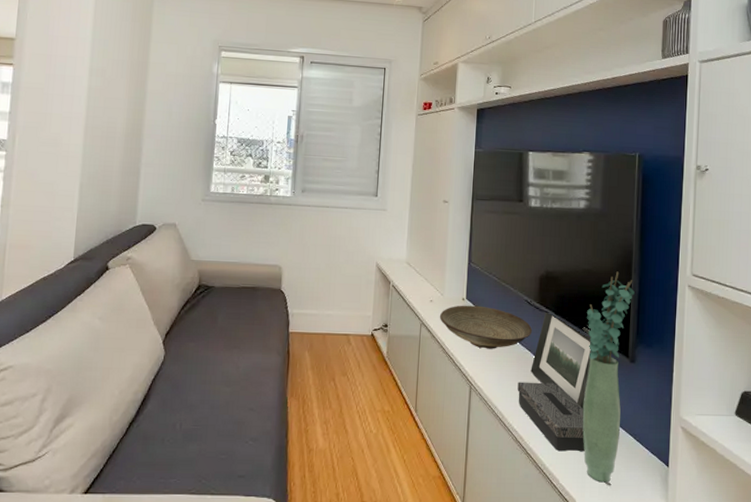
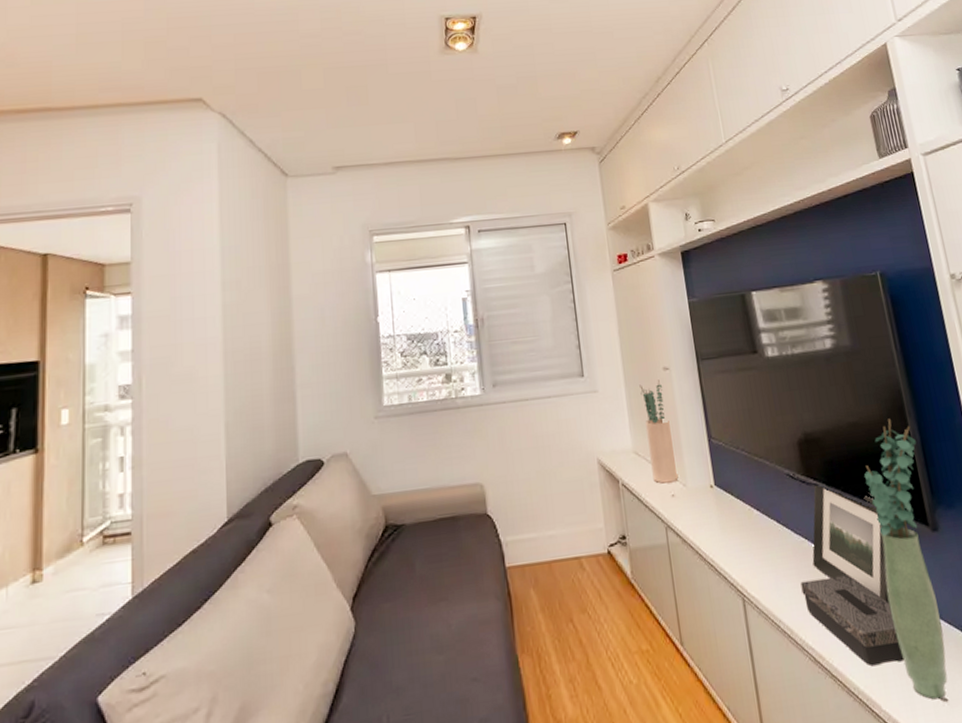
vase: none [418,209,440,291] -> present [639,379,679,484]
decorative bowl: present [439,305,533,349] -> none [686,491,804,546]

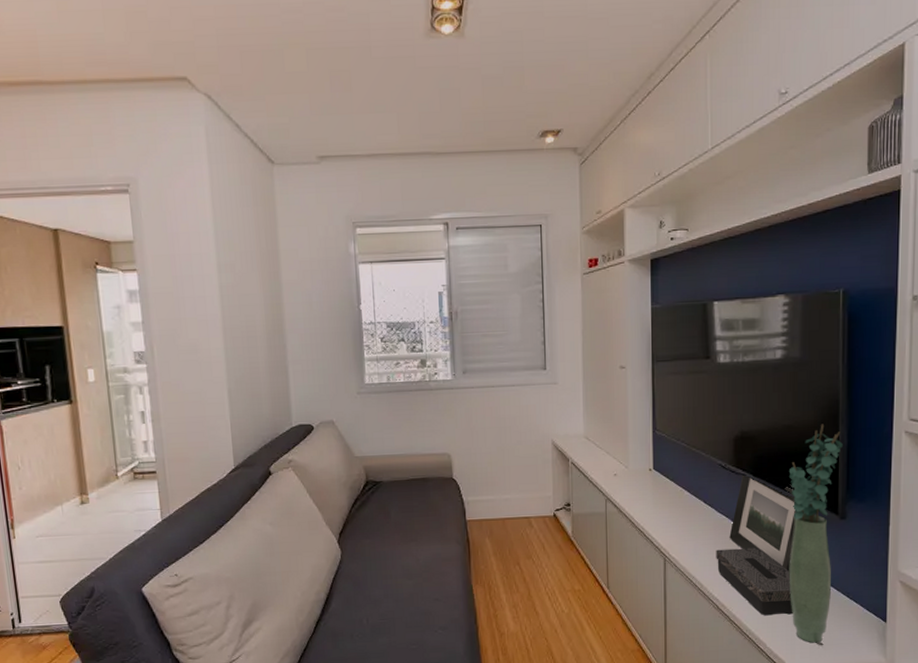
vase: present [639,379,679,484] -> none [596,376,622,464]

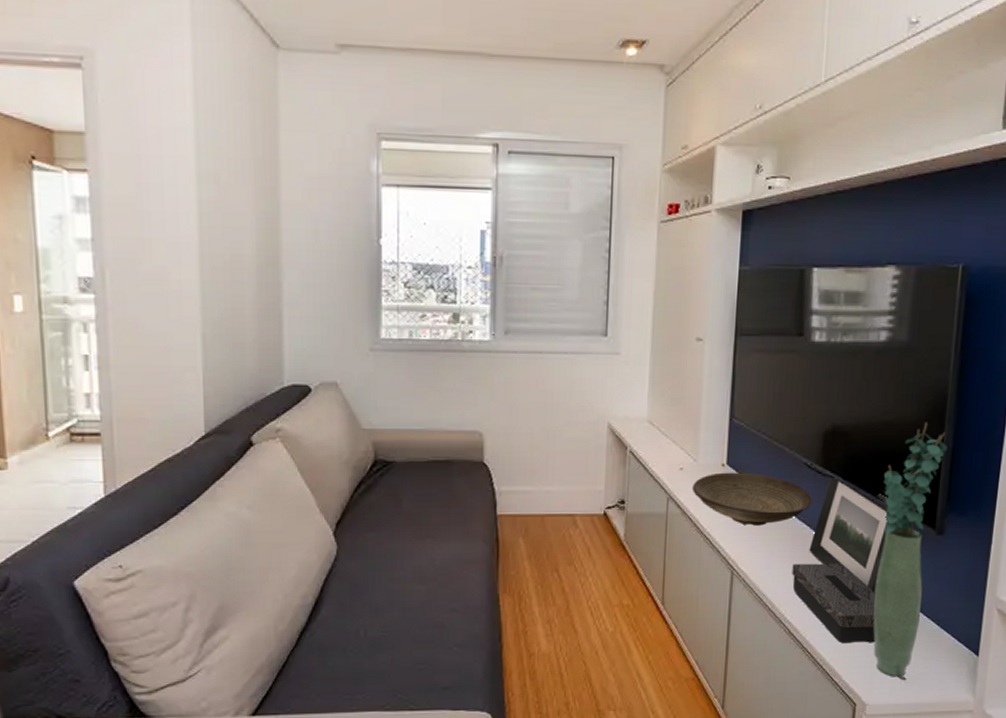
decorative bowl: none [625,475,729,519] -> present [691,472,813,526]

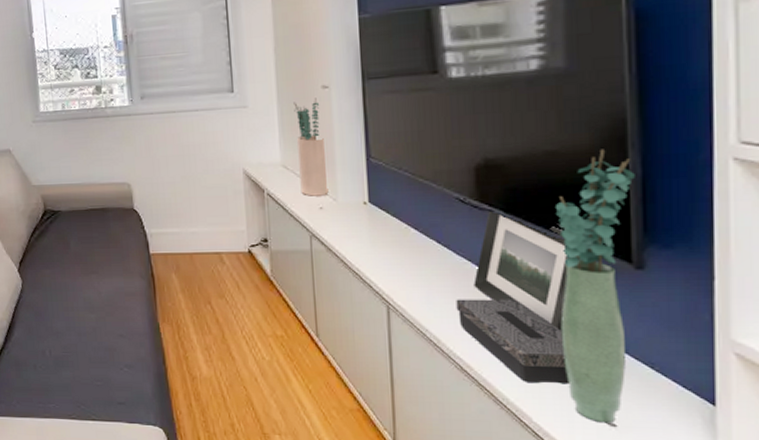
vase: none [664,350,692,456] -> present [293,97,329,196]
decorative bowl: present [691,472,813,526] -> none [334,209,471,261]

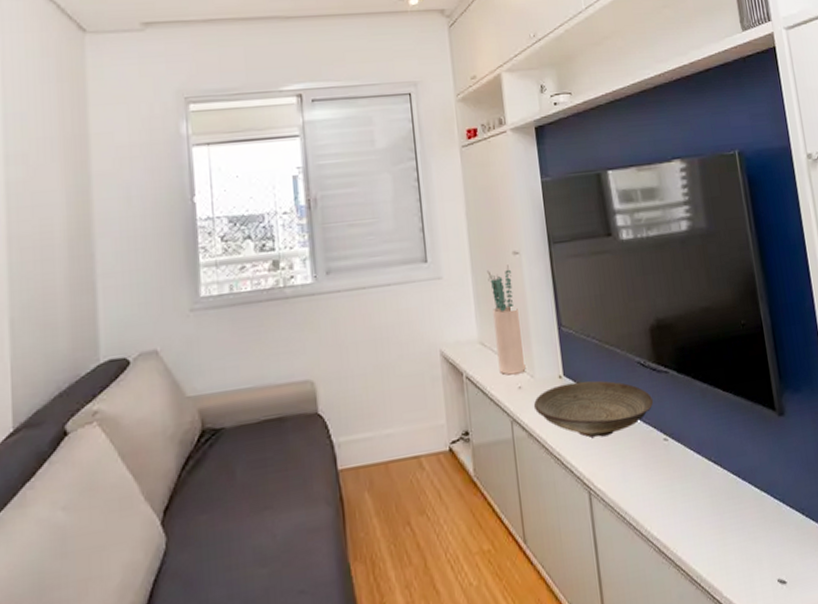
decorative bowl: none [334,209,471,261] -> present [533,380,654,438]
decorative box: present [456,299,570,385] -> none [647,463,747,553]
picture frame: present [473,212,582,331] -> none [660,373,740,490]
vase: present [554,149,635,423] -> none [714,302,787,582]

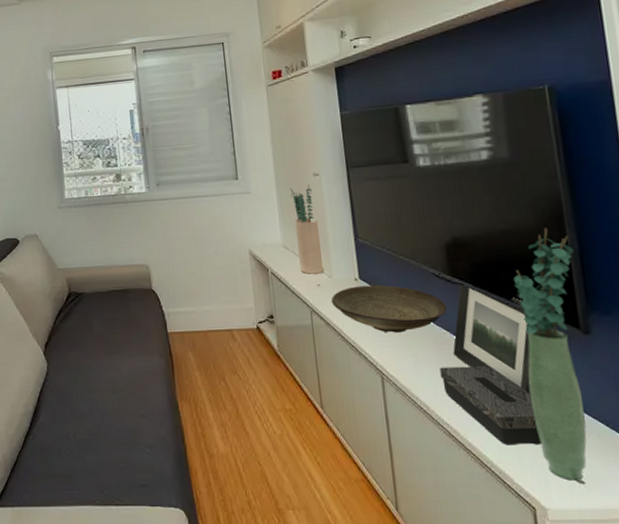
decorative box: none [647,463,747,553] -> present [439,365,542,445]
picture frame: none [660,373,740,490] -> present [453,285,540,394]
vase: none [714,302,787,582] -> present [513,227,587,481]

